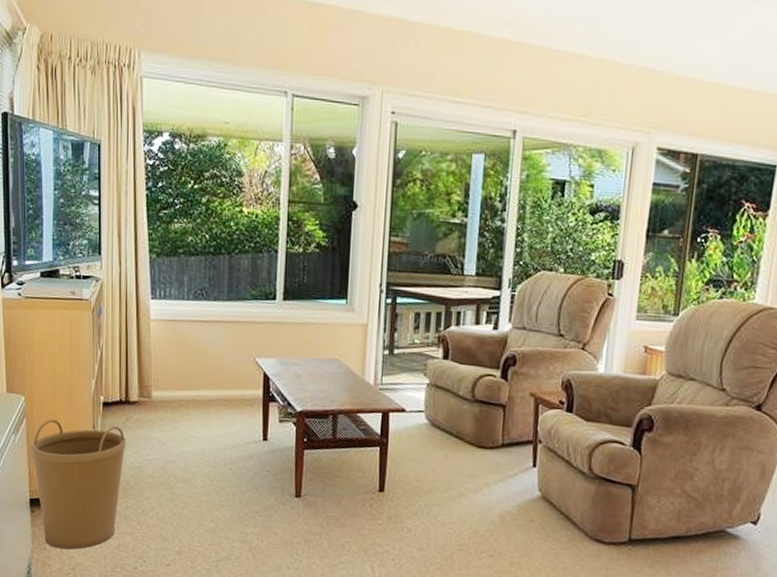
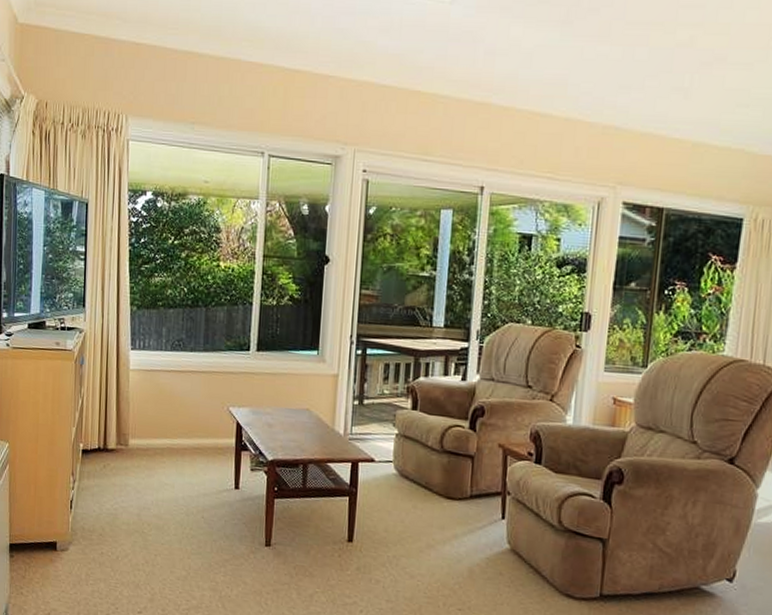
basket: present [31,419,126,550] -> none [12,465,103,595]

